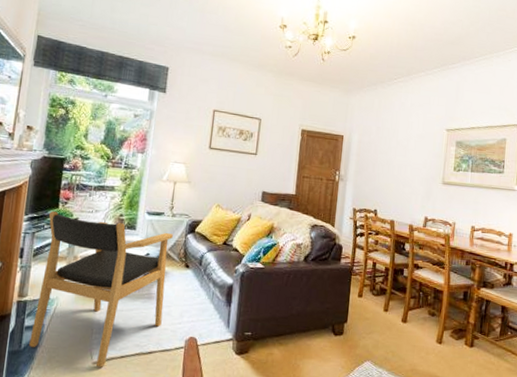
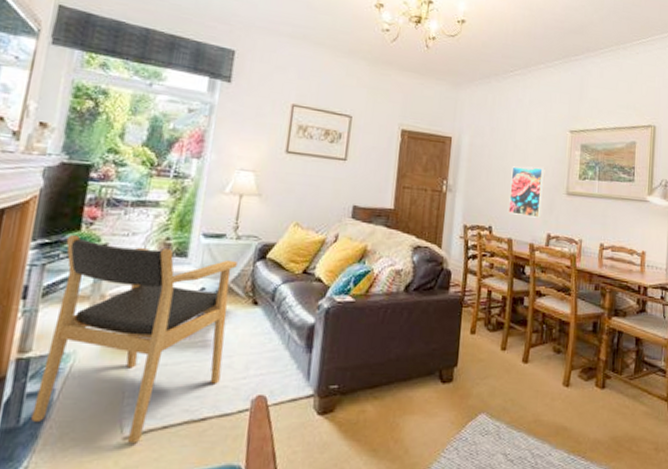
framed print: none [391,160,424,204] -> present [508,166,545,218]

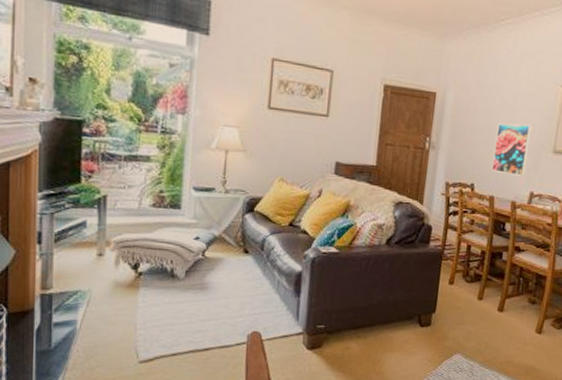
armchair: present [31,235,237,443] -> none [60,187,227,366]

